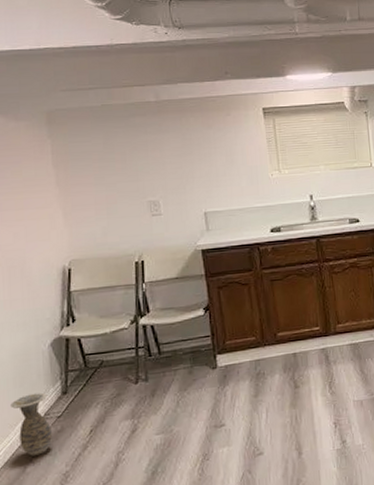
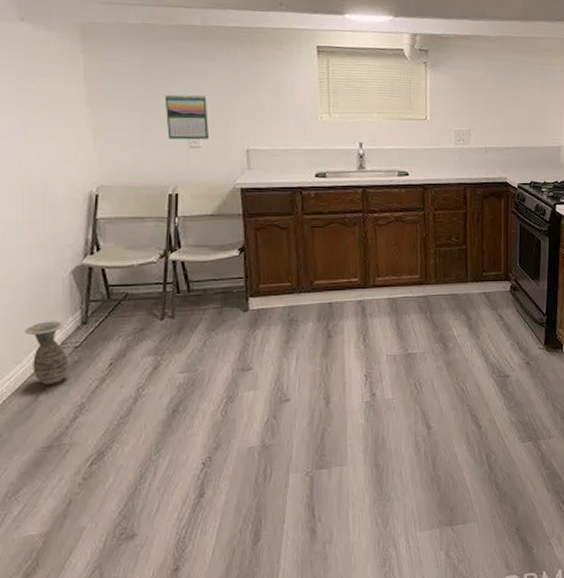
calendar: none [126,165,170,210] -> present [164,94,210,140]

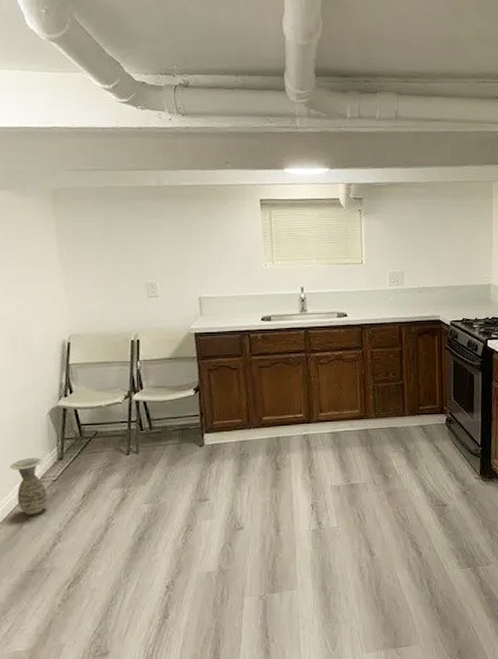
calendar: present [164,94,210,140] -> none [126,249,166,290]

